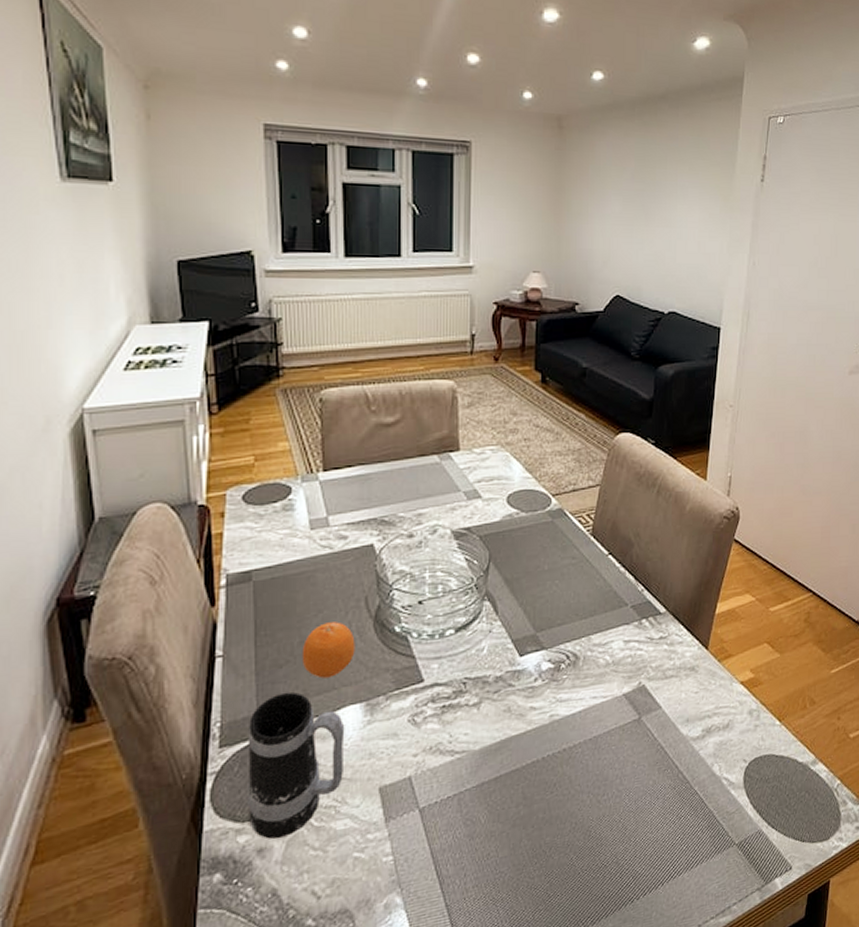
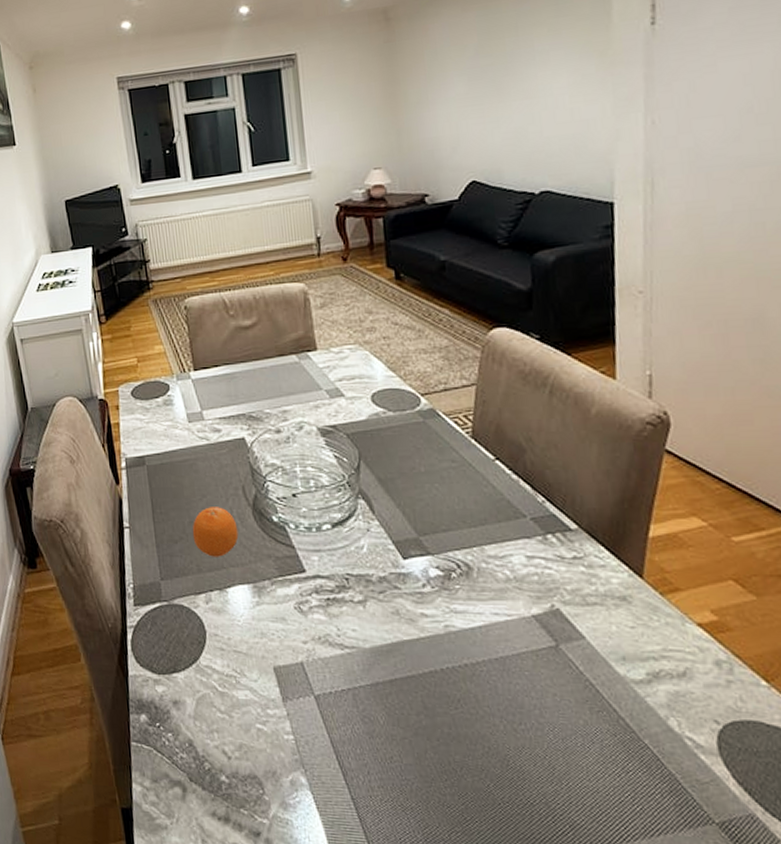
mug: present [248,692,345,839] -> none [155,565,240,696]

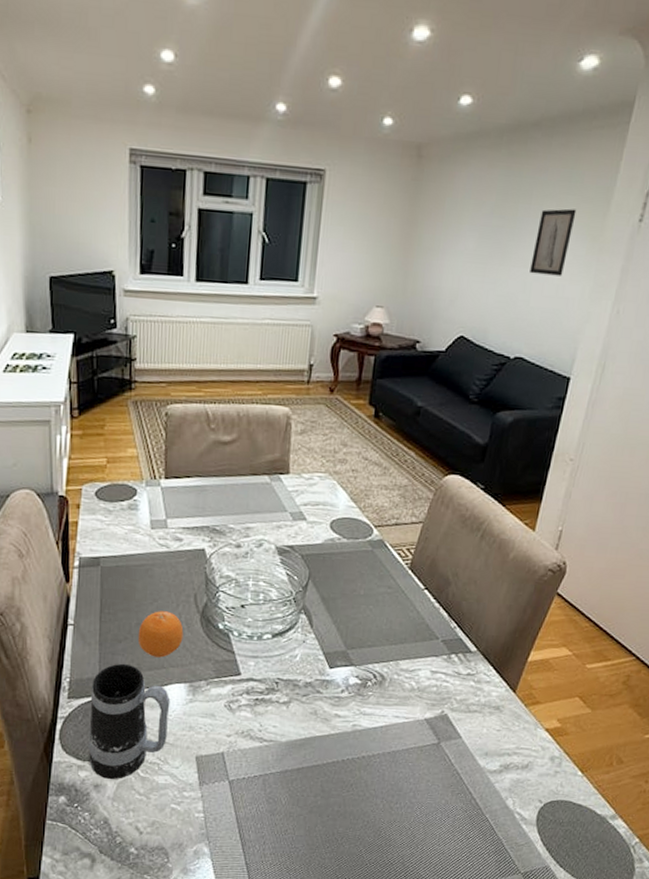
mug: none [155,565,240,696] -> present [88,663,171,780]
wall art: none [532,29,574,104] -> present [530,208,577,276]

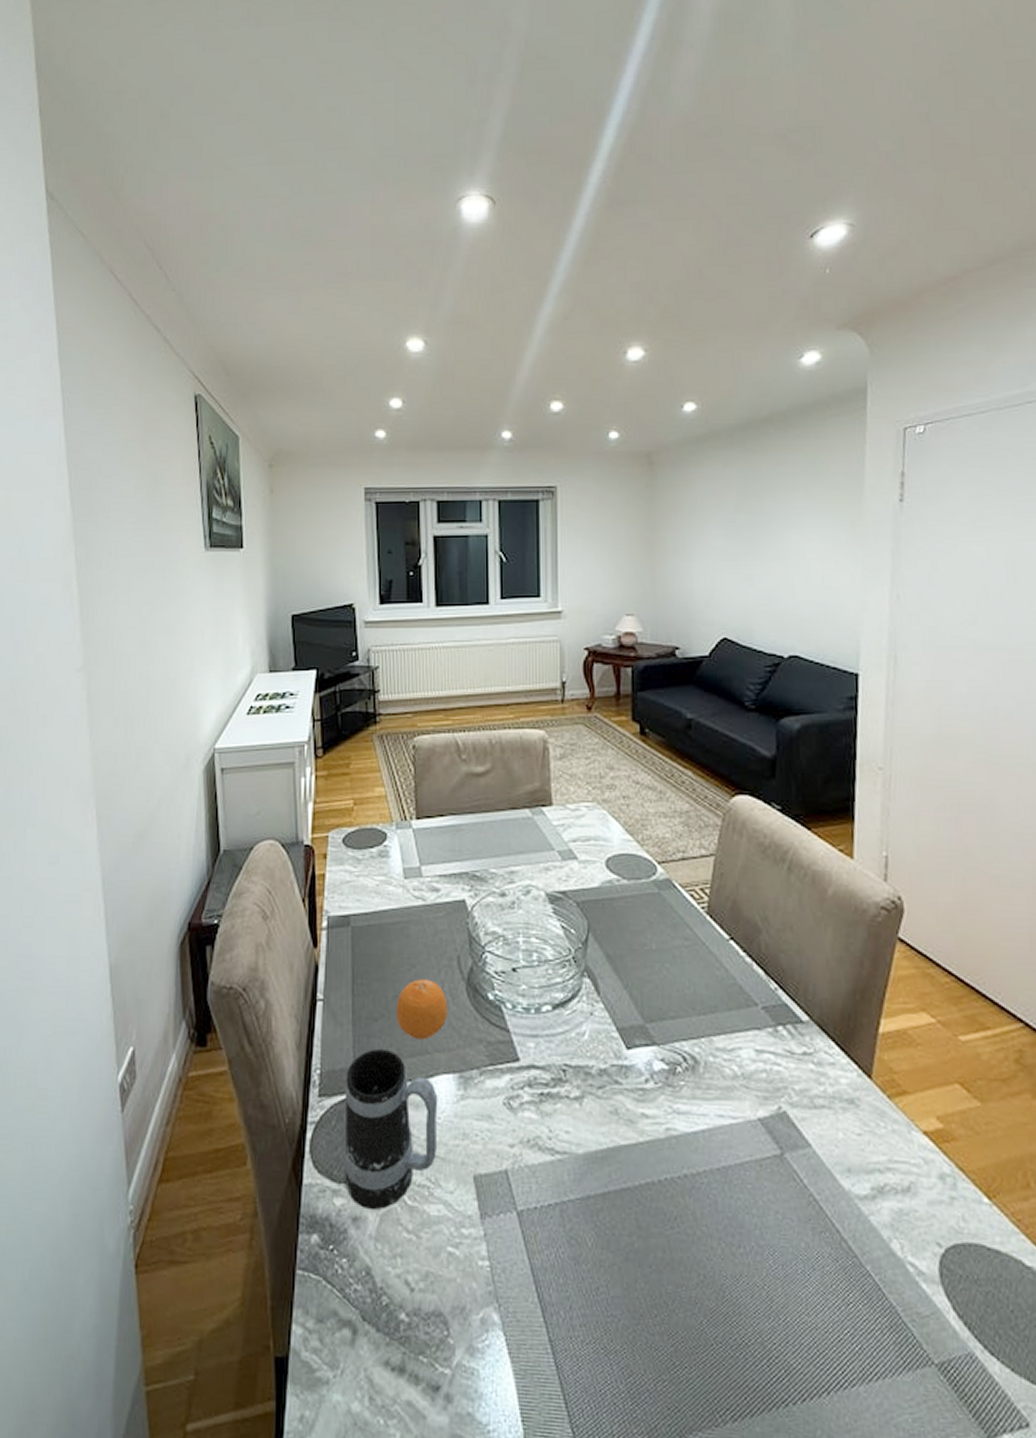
wall art: present [530,208,577,276] -> none [787,496,828,566]

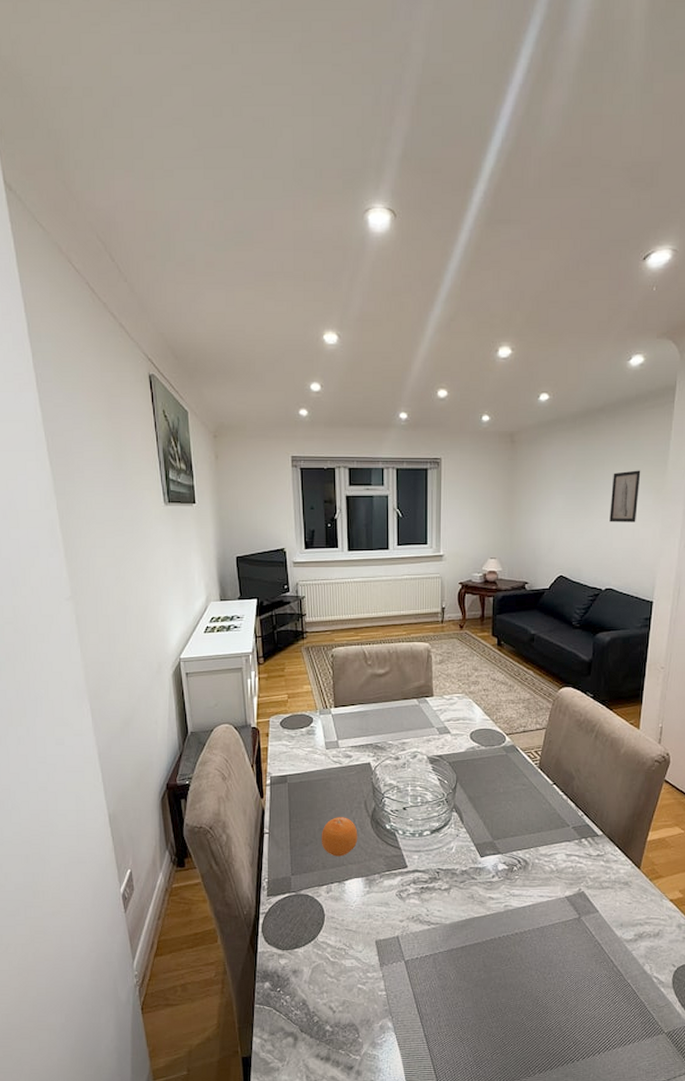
mug: present [344,1048,438,1211] -> none [285,863,351,966]
wall art: none [787,496,828,566] -> present [609,470,641,522]

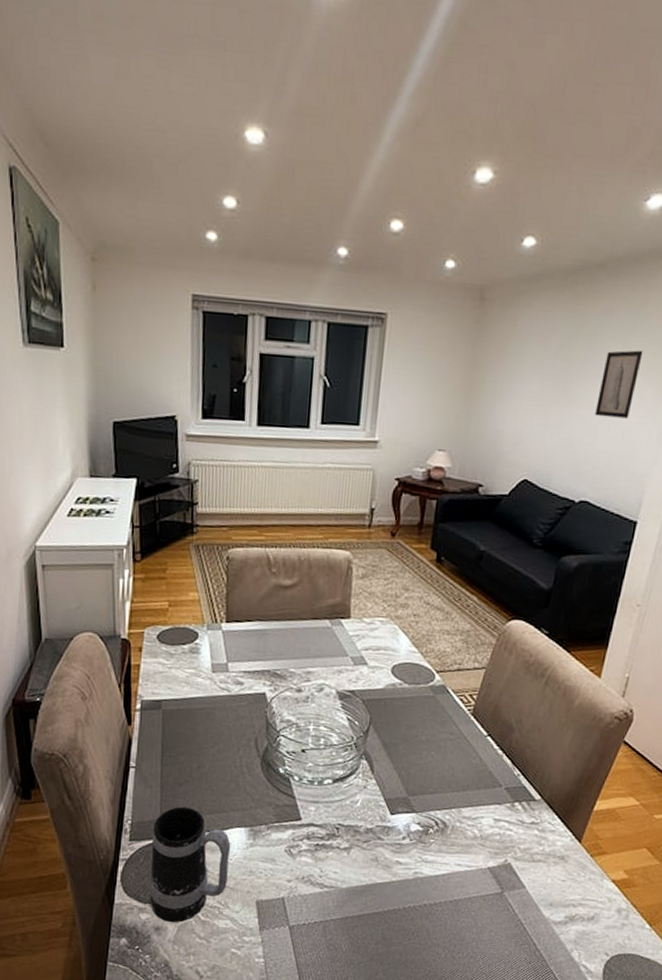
mug: none [285,863,351,966] -> present [149,806,231,923]
fruit: present [321,817,358,857] -> none [198,754,244,802]

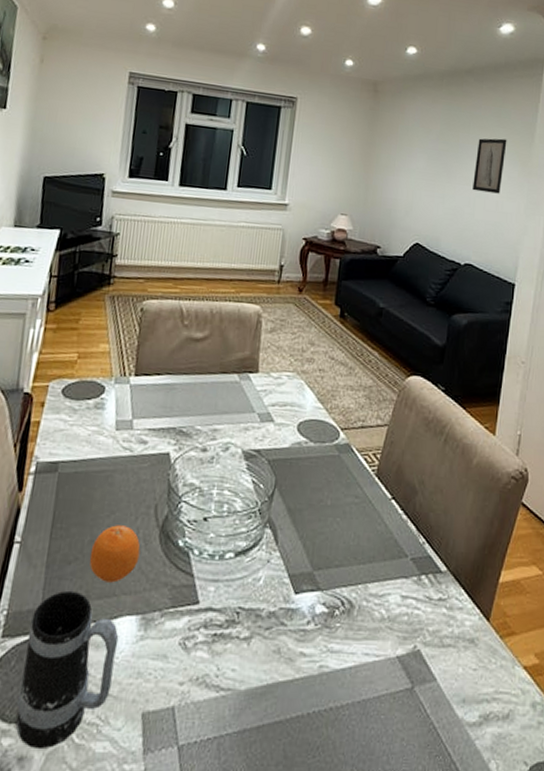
fruit: none [198,754,244,802] -> present [89,525,141,583]

